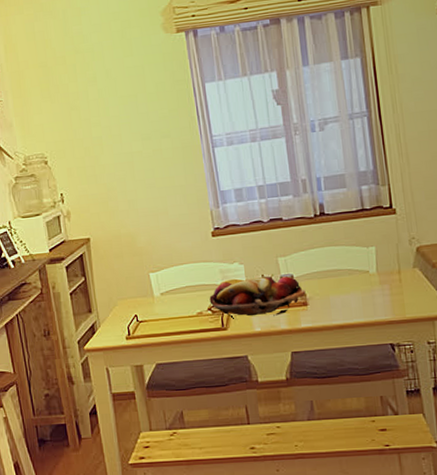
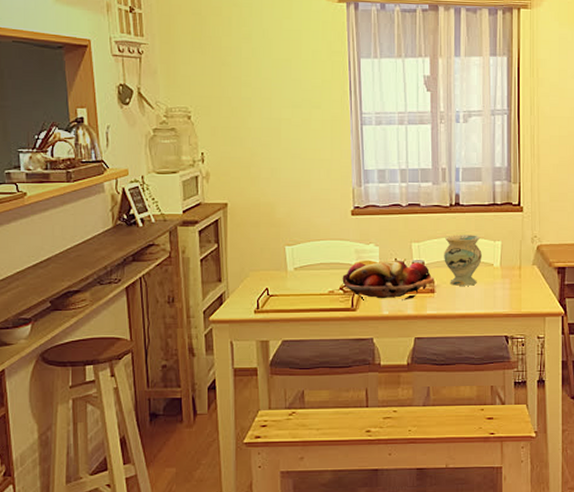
vase: none [313,243,356,297] -> present [444,234,482,286]

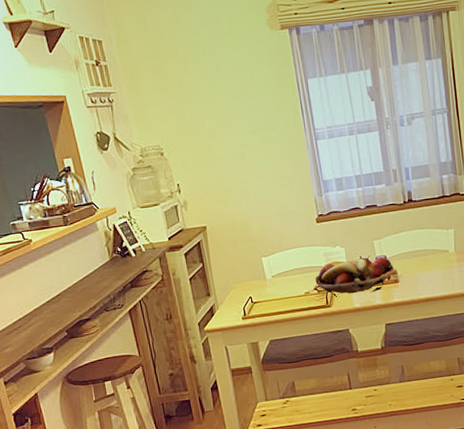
vase: present [444,234,482,286] -> none [403,226,438,274]

